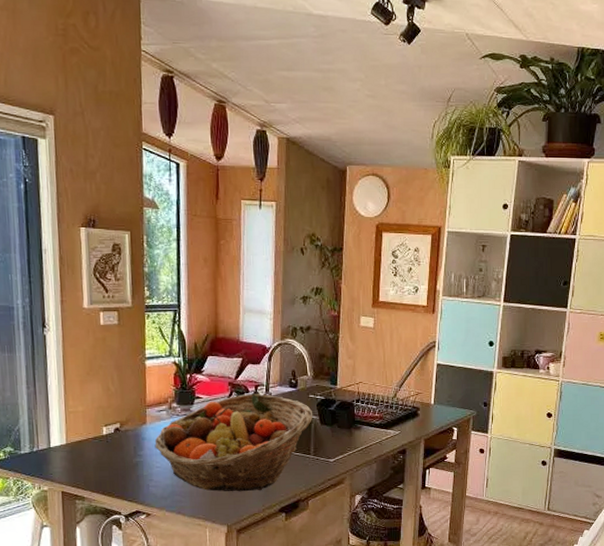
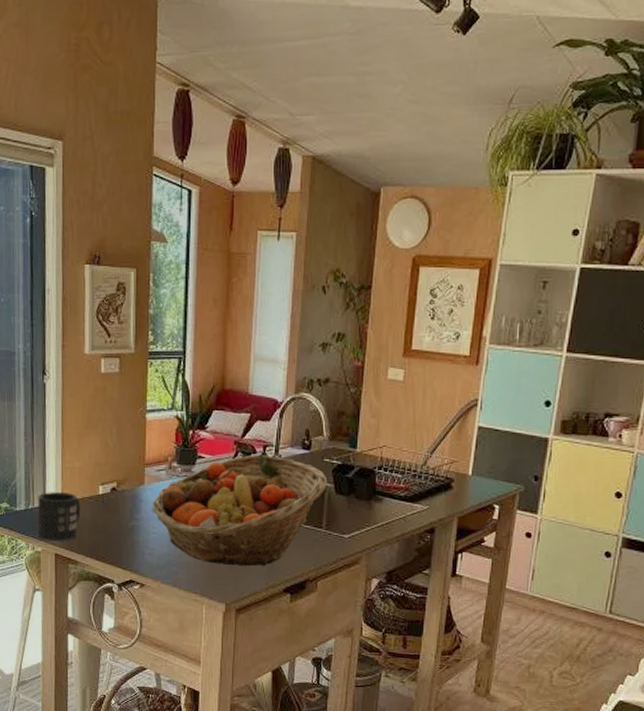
mug: none [42,435,86,480] -> present [37,492,81,541]

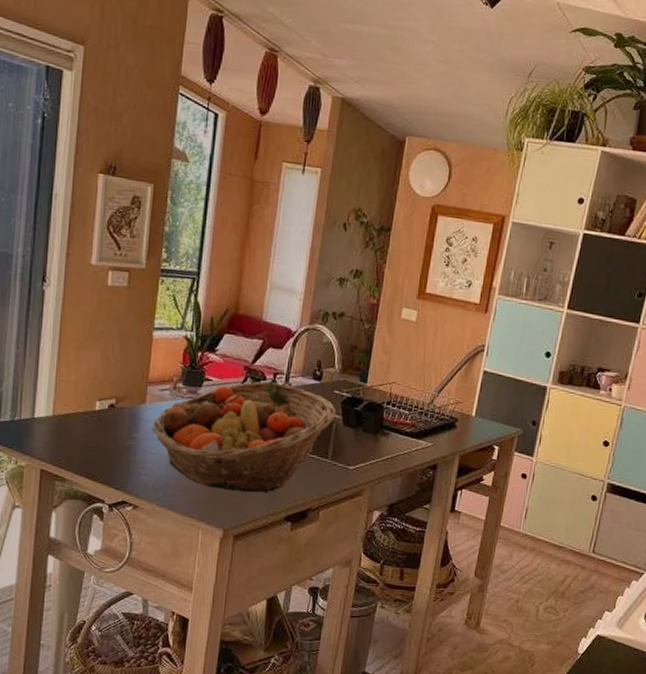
mug: present [37,492,81,541] -> none [22,404,74,457]

